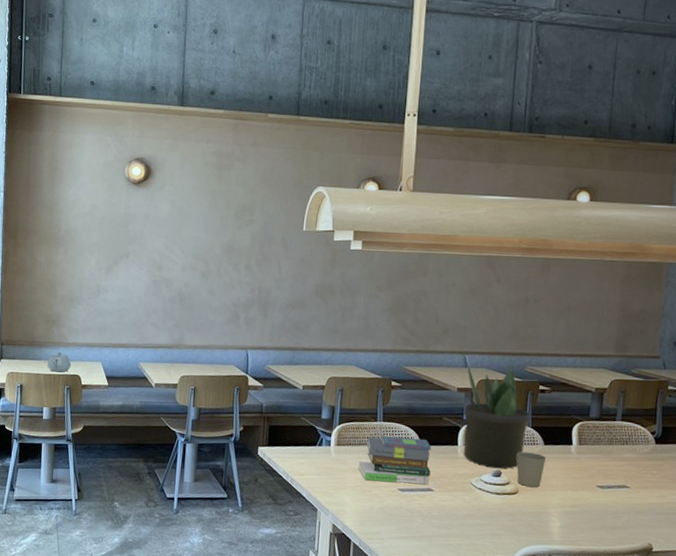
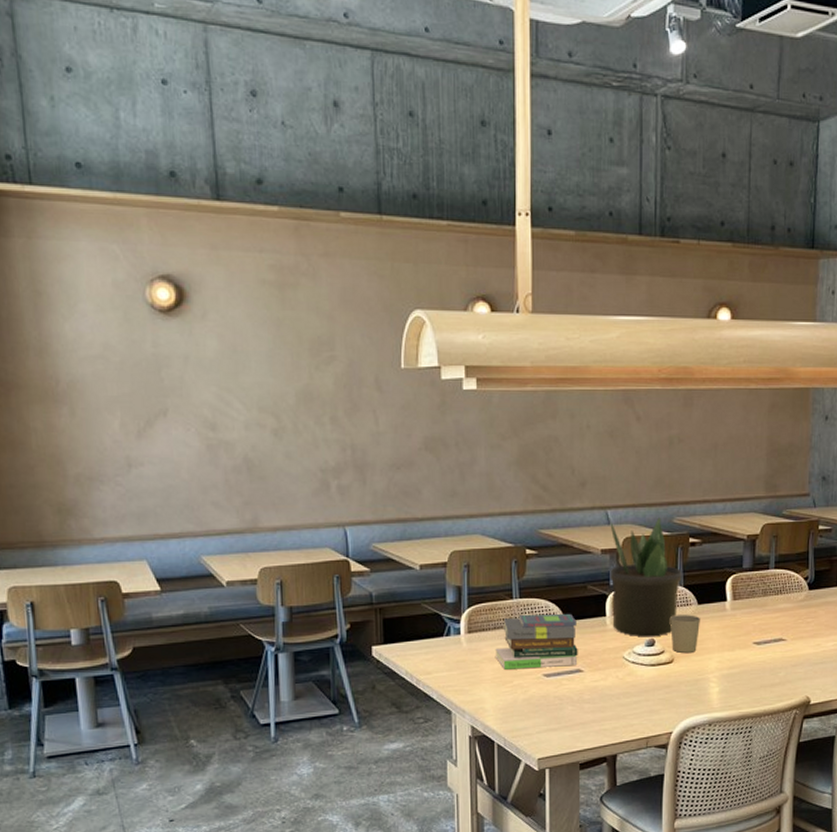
teapot: present [46,351,72,372] -> none [66,552,104,580]

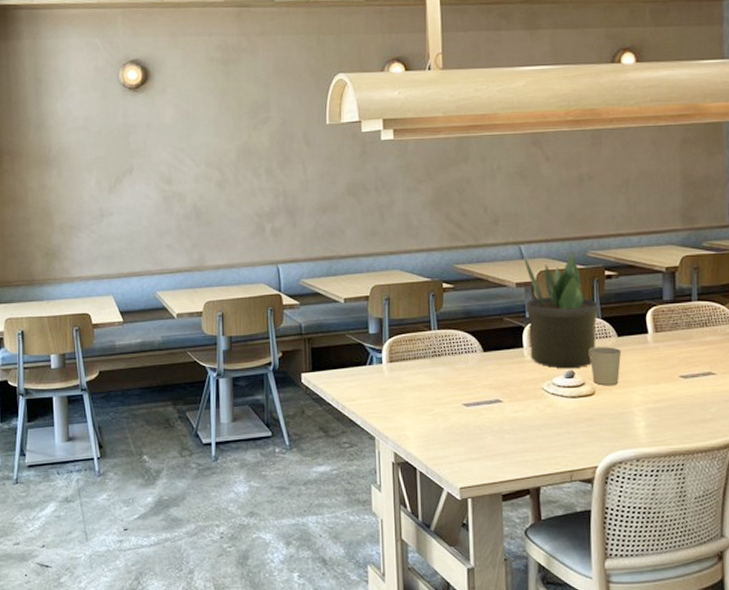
books: present [495,613,578,670] -> none [415,344,497,398]

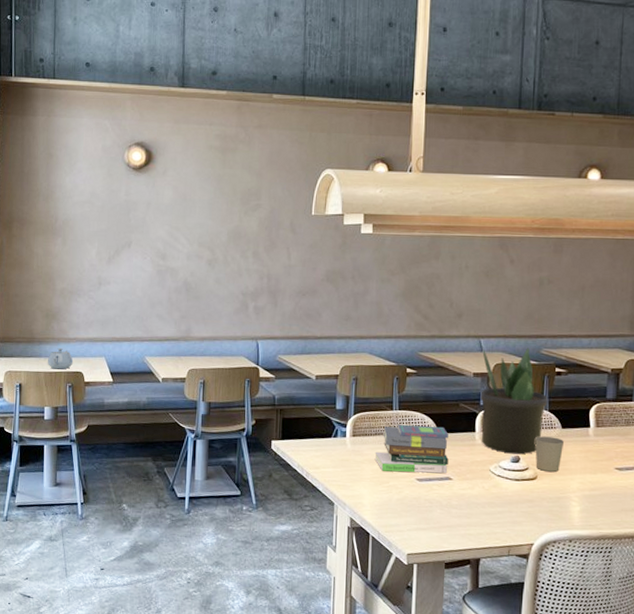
teapot: none [50,288,79,312] -> present [47,347,74,370]
books: none [415,344,497,398] -> present [374,425,449,474]

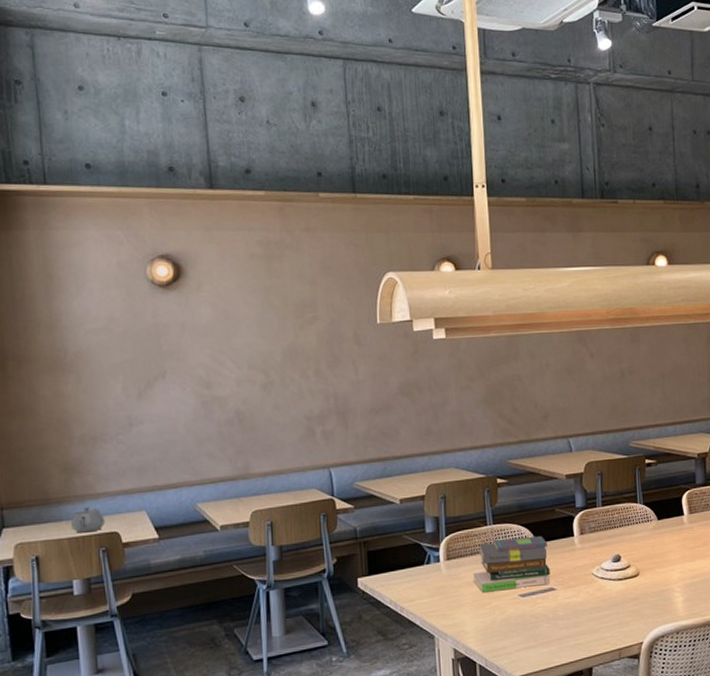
planter: present [480,345,548,454] -> none [571,442,641,553]
dixie cup: present [535,436,564,472] -> none [633,530,661,566]

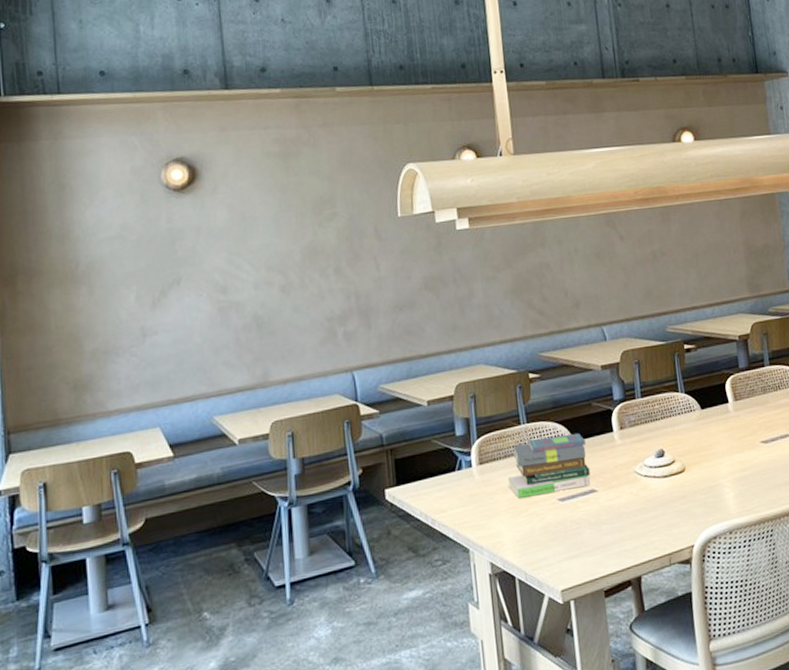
teapot: present [70,506,106,533] -> none [80,425,118,455]

